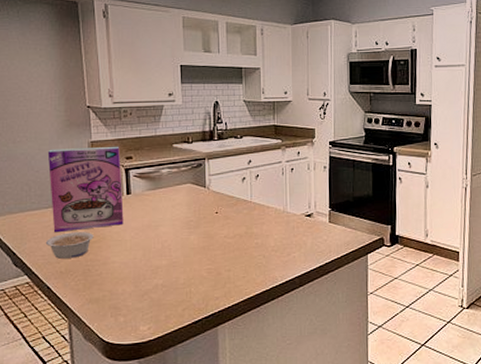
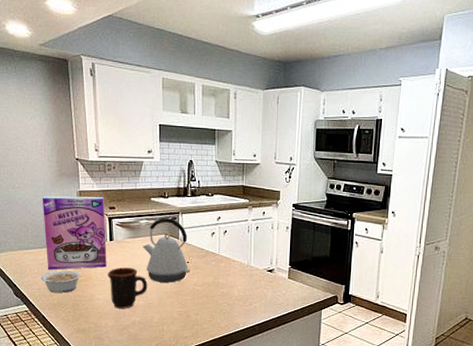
mug: none [125,223,172,271] -> present [108,267,148,309]
kettle: none [165,165,220,238] -> present [143,218,191,283]

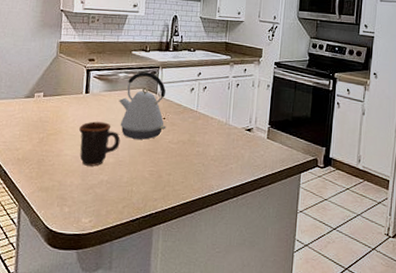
legume: present [40,270,81,293] -> none [8,123,52,147]
cereal box: present [42,196,107,270] -> none [16,45,85,122]

